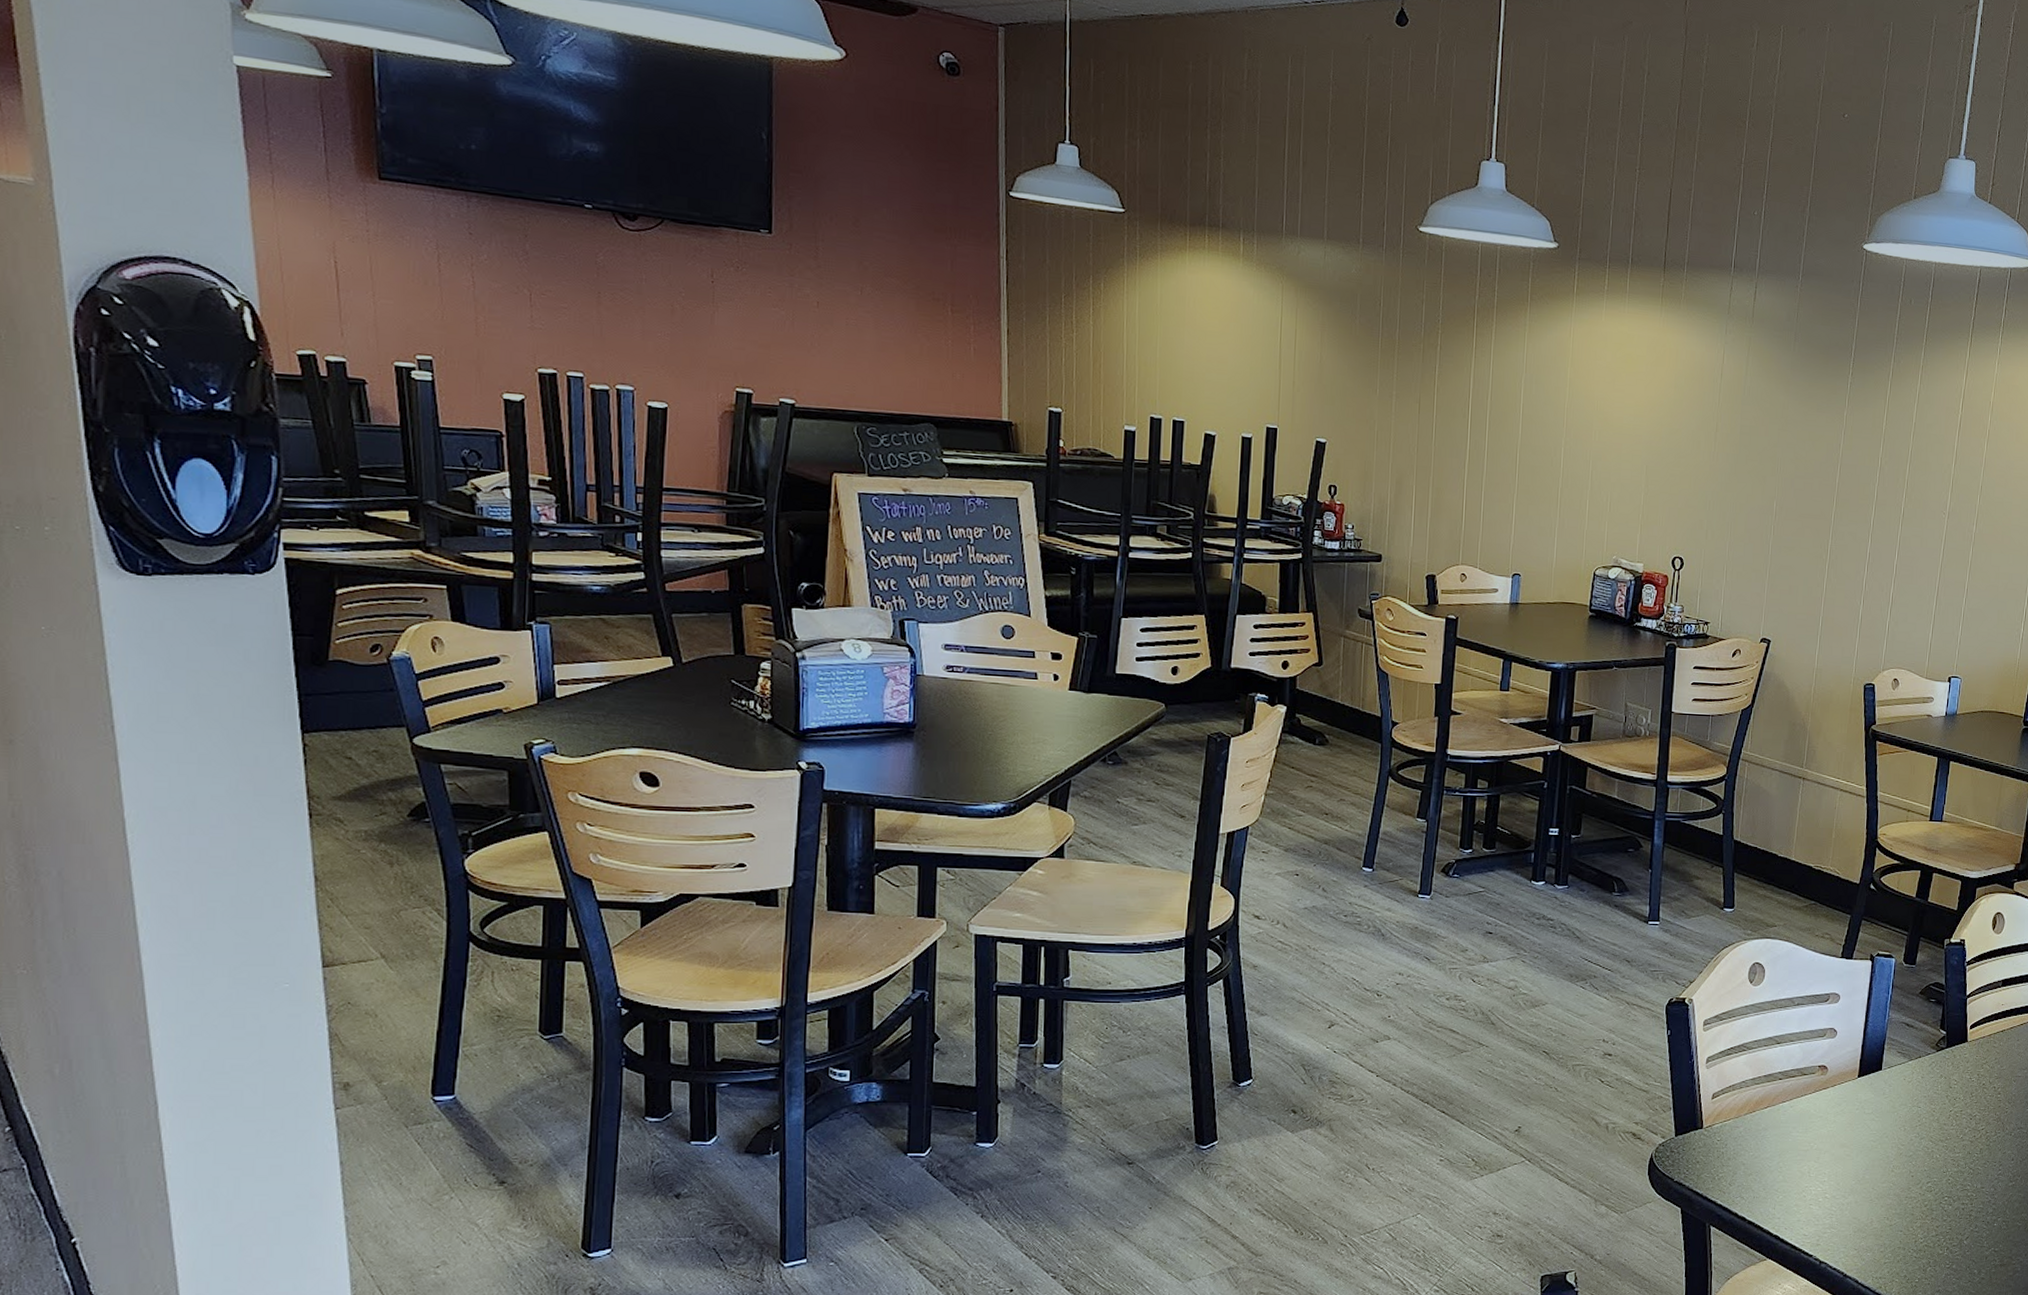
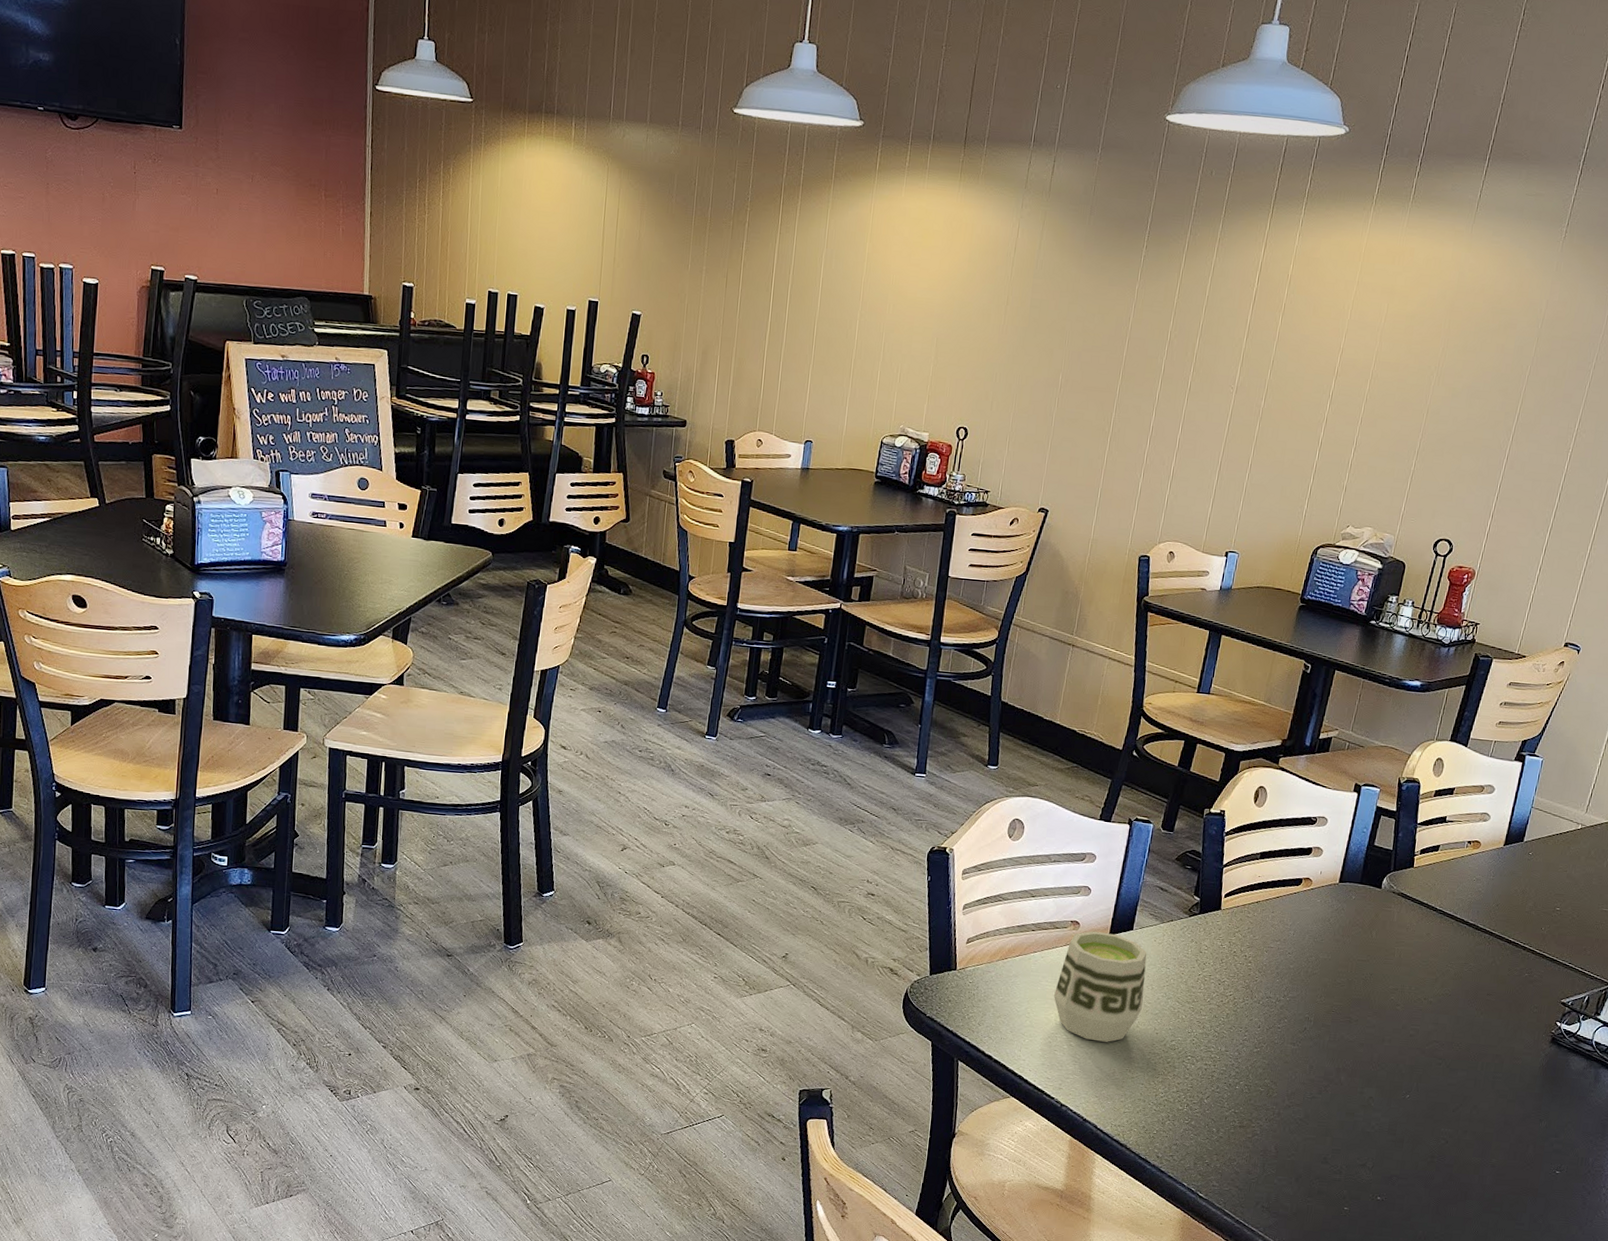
cup: none [1805,1074,1898,1191] -> present [1053,931,1147,1042]

